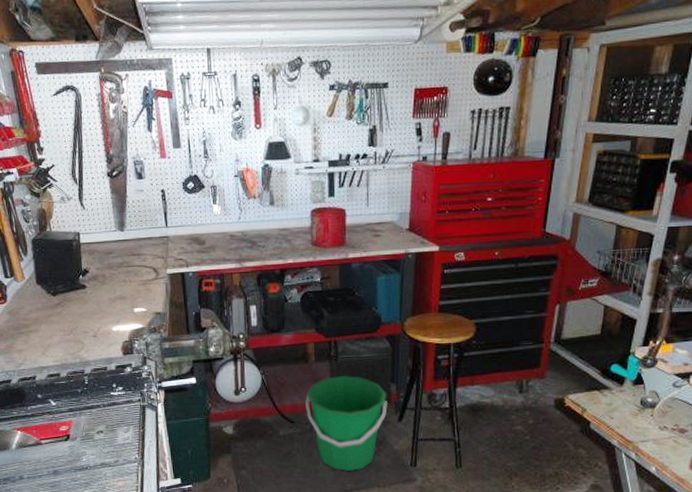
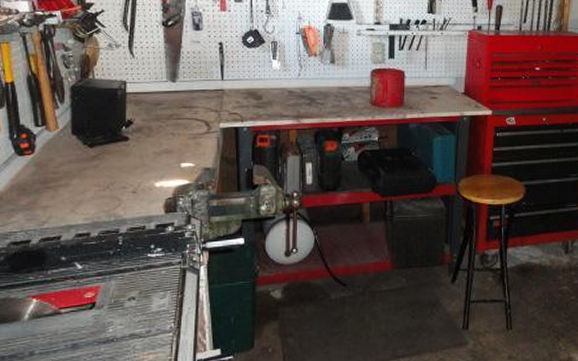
bucket: present [305,375,389,471] -> none [359,235,442,336]

